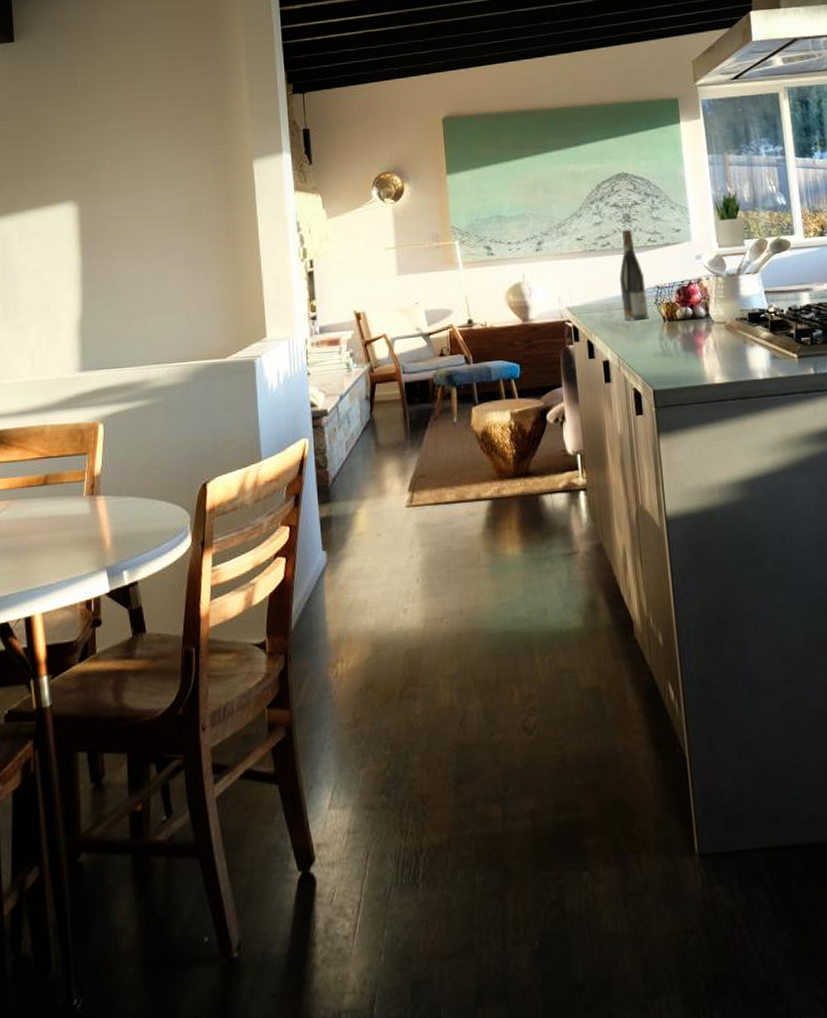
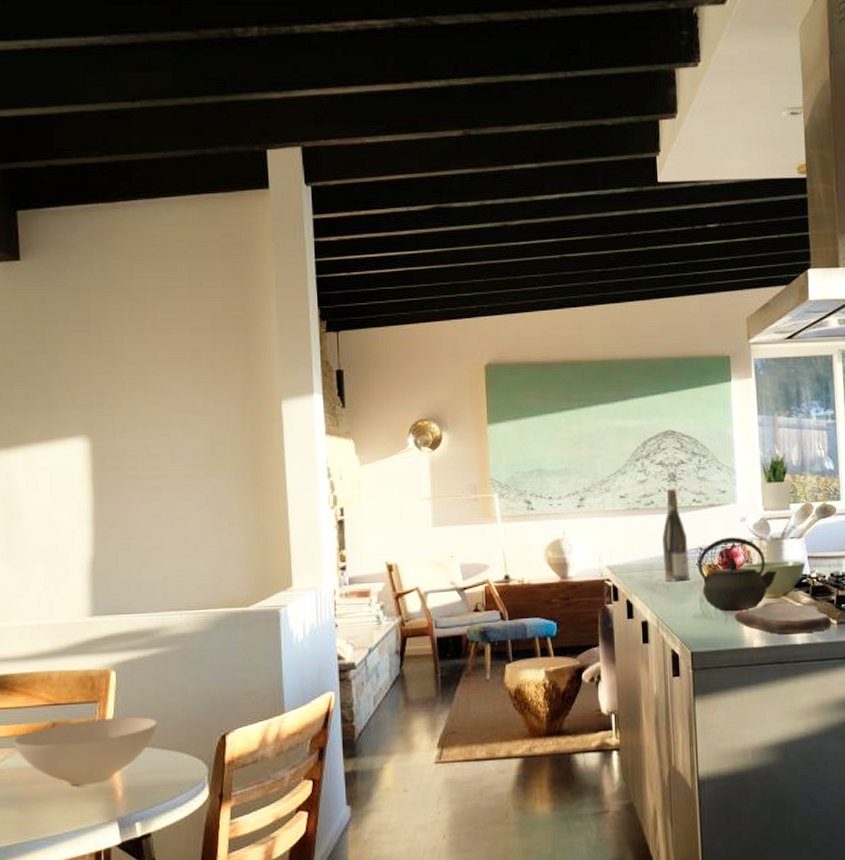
bowl: none [9,467,143,536] -> present [13,717,157,786]
kettle: none [655,274,735,348] -> present [697,537,778,611]
cutting board: none [695,338,792,370] -> present [735,602,832,635]
bowl: none [698,296,763,335] -> present [740,560,806,599]

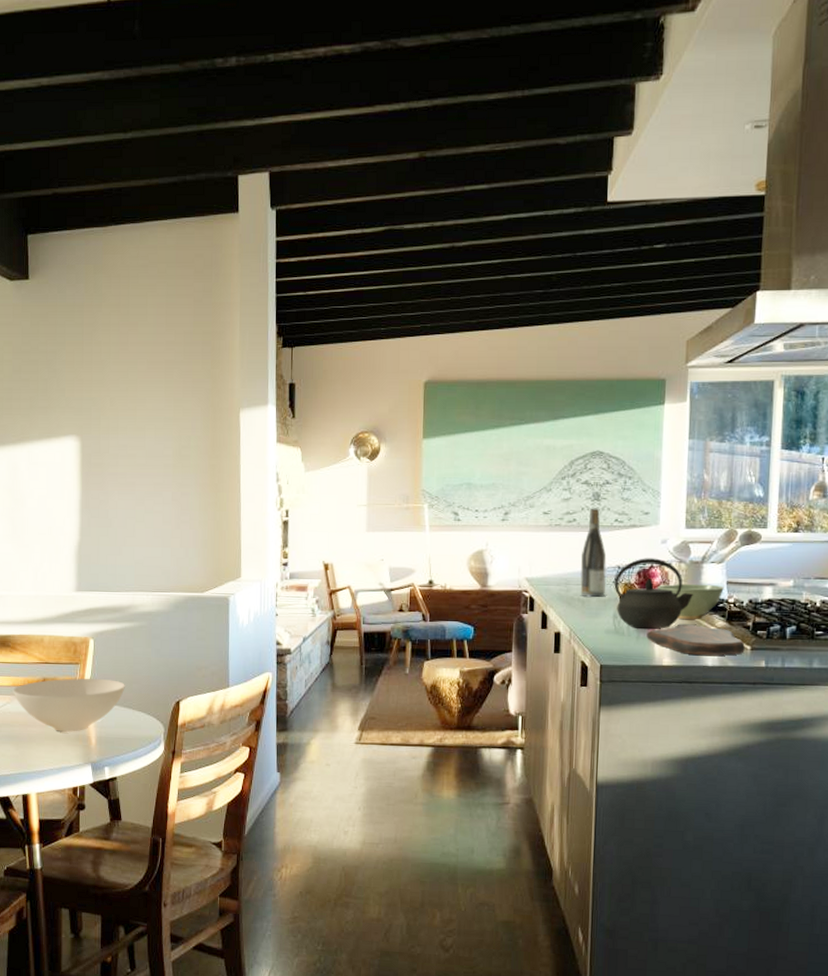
planter: present [760,453,791,512] -> none [684,477,717,536]

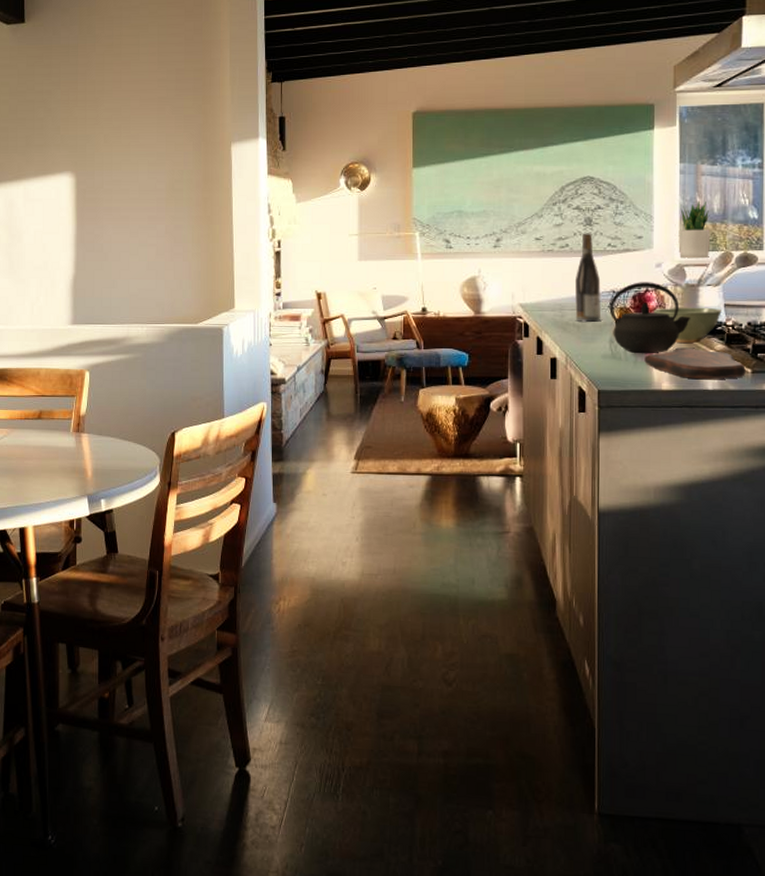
bowl: present [13,678,125,732] -> none [10,410,121,465]
planter: none [684,477,717,536] -> present [678,200,710,259]

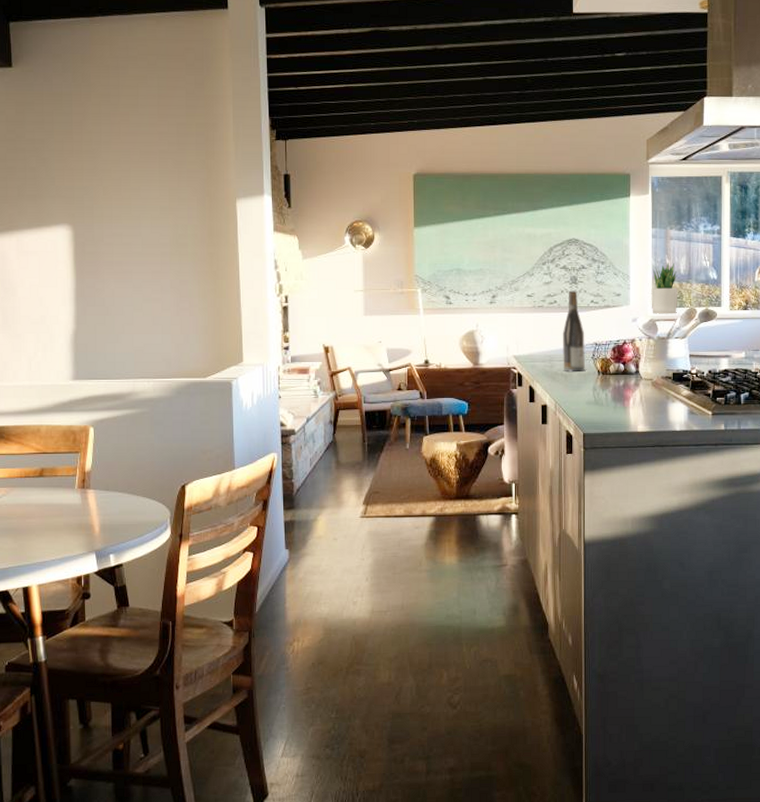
kettle: present [609,282,691,353] -> none [592,335,662,399]
cutting board: present [644,347,746,380] -> none [623,393,707,422]
bowl: present [653,307,722,344] -> none [630,357,687,390]

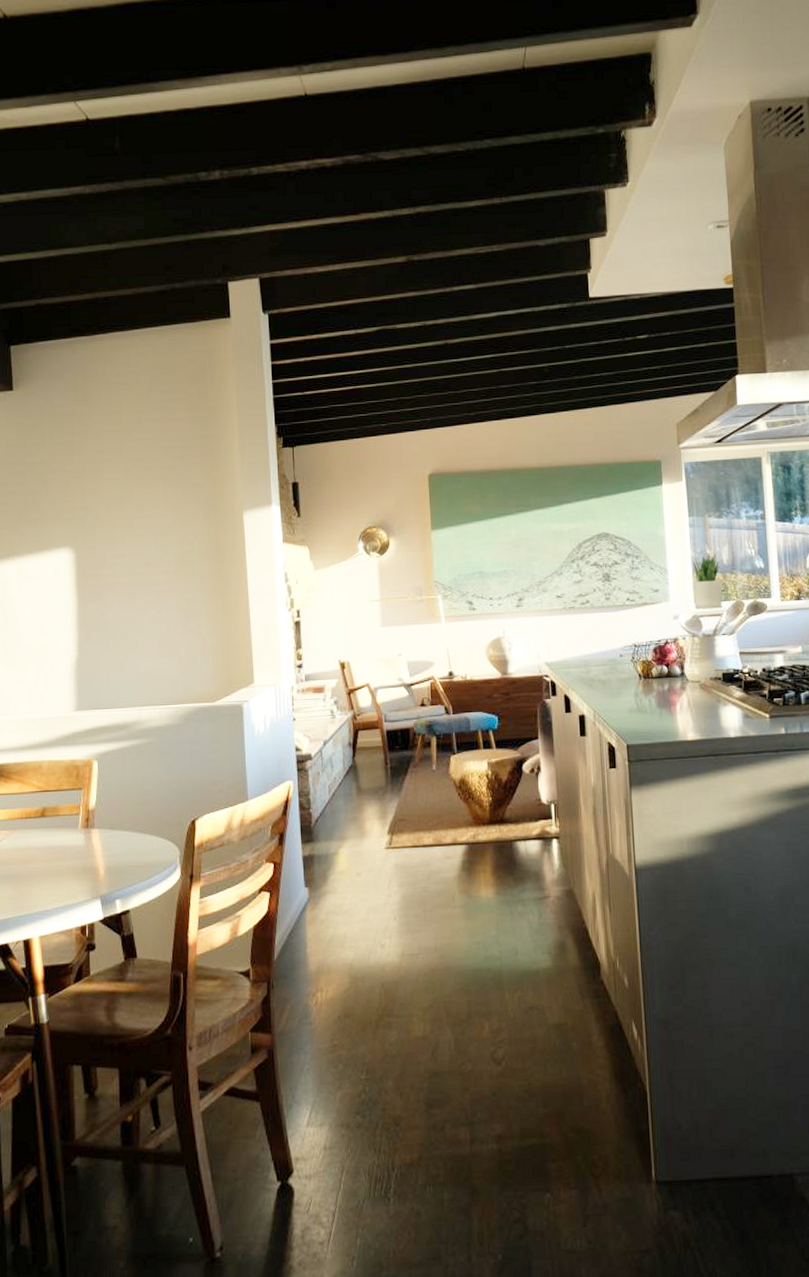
wine bottle: present [563,290,586,371] -> none [598,588,625,677]

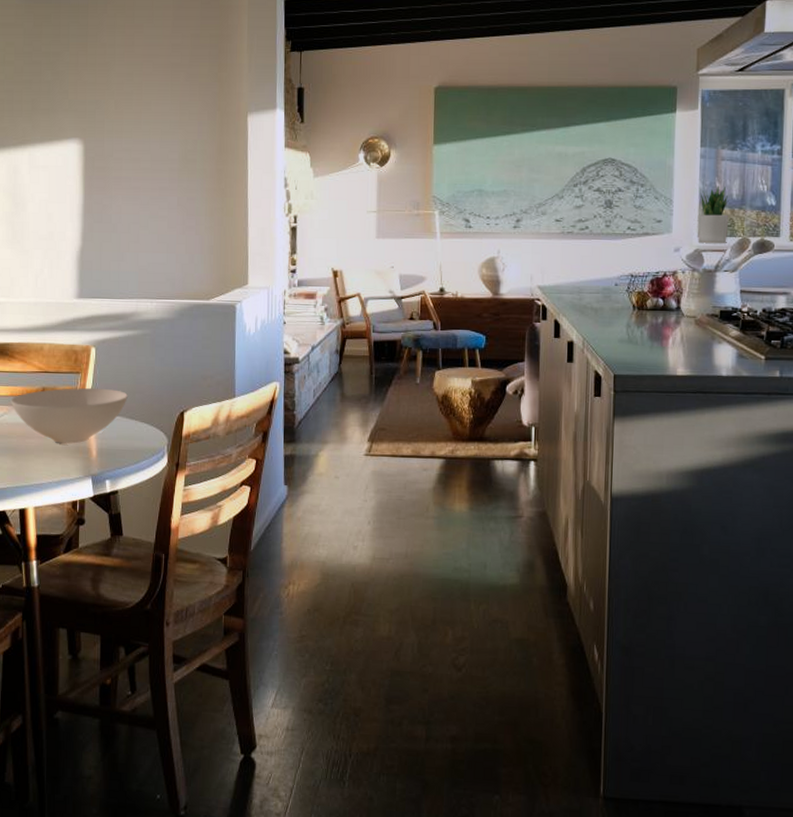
bowl: none [9,803,135,865] -> present [10,387,128,444]

